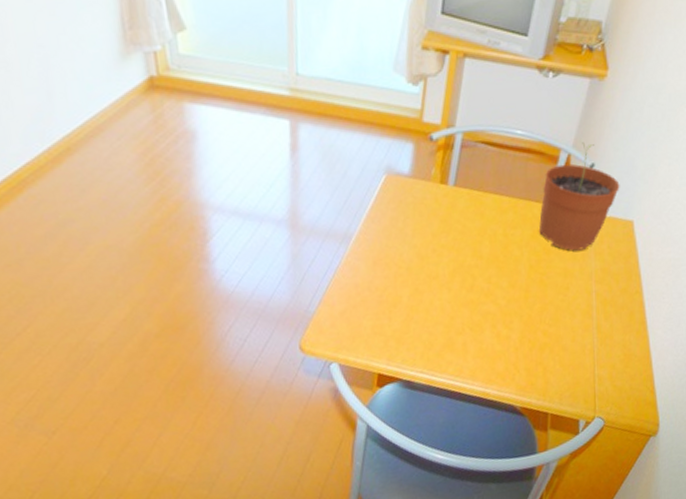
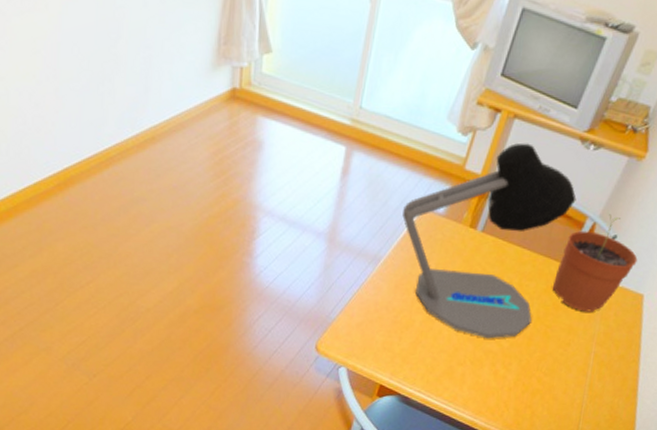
desk lamp: none [365,82,546,300] -> present [402,143,577,339]

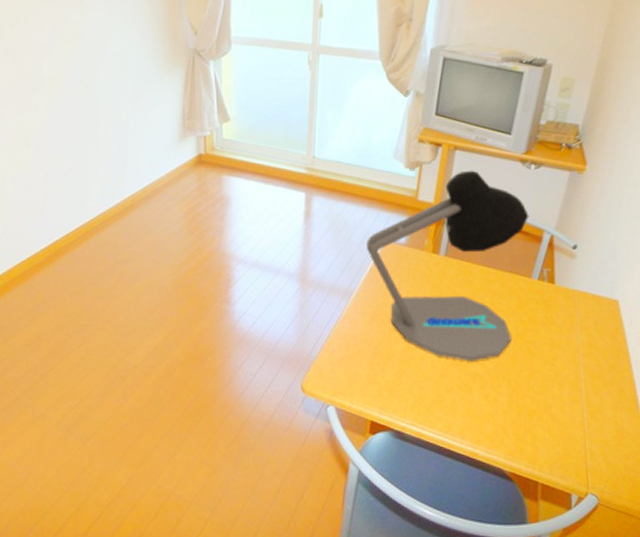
plant pot: present [552,214,638,312] -> none [524,226,603,324]

